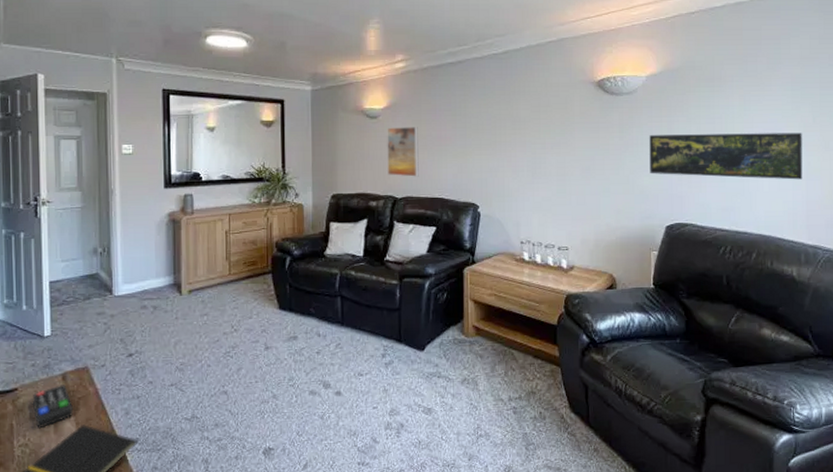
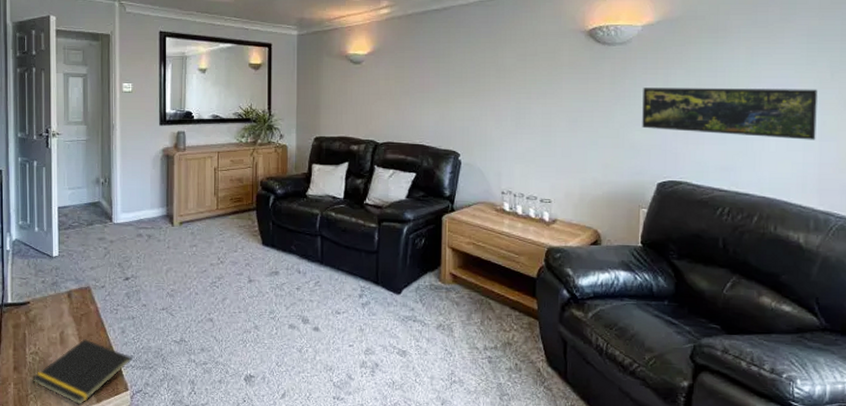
remote control: present [33,383,74,429] -> none [43,300,77,340]
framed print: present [387,126,419,177] -> none [369,72,401,123]

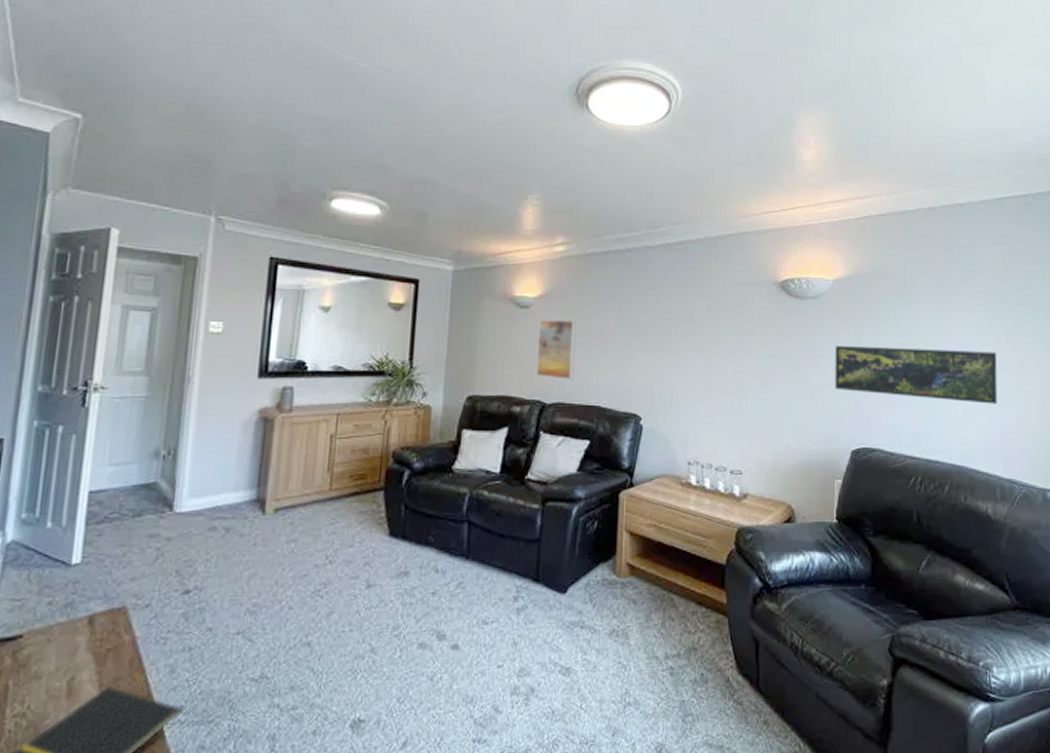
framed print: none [369,72,401,123] -> present [536,319,576,380]

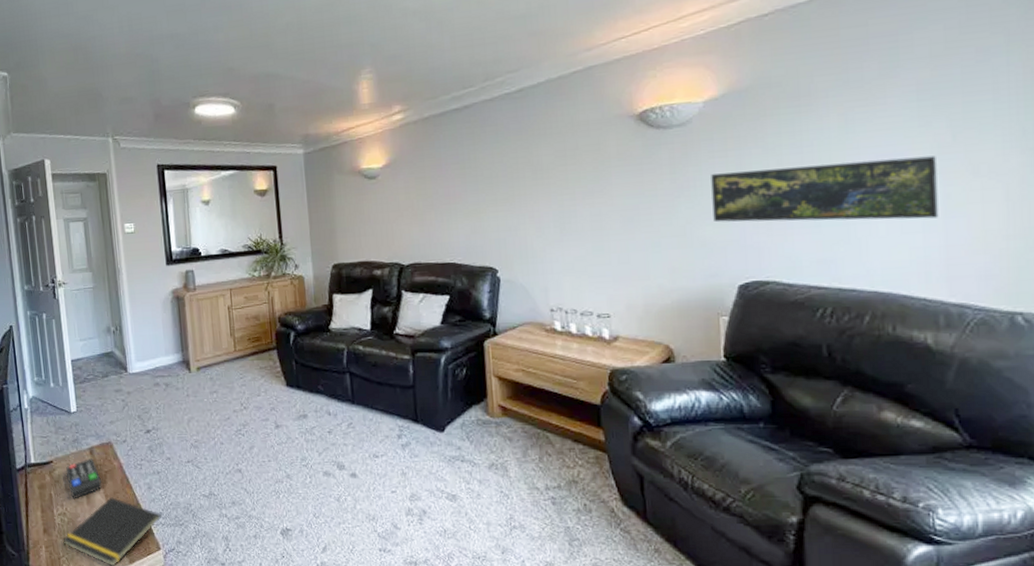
remote control: none [41,629,99,692] -> present [66,457,102,499]
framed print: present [536,319,576,380] -> none [387,184,427,241]

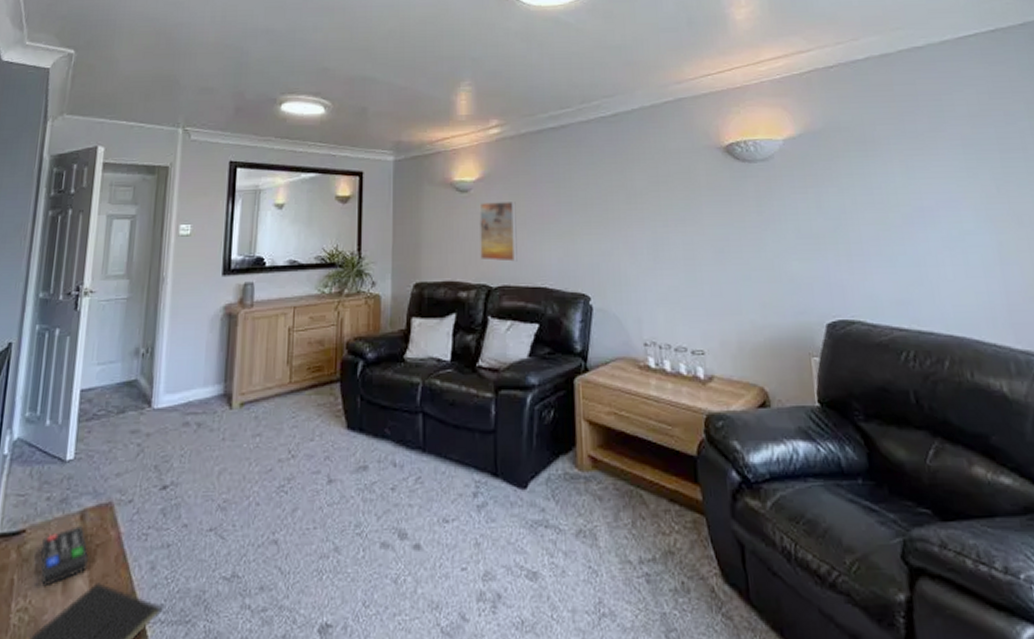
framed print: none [387,184,427,241] -> present [479,200,517,262]
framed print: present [711,155,939,223] -> none [794,205,996,265]

